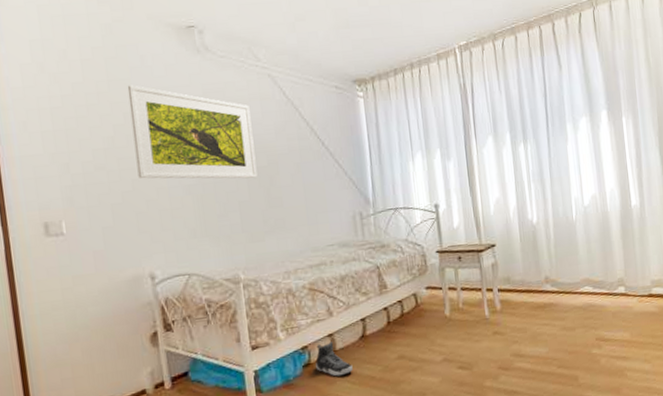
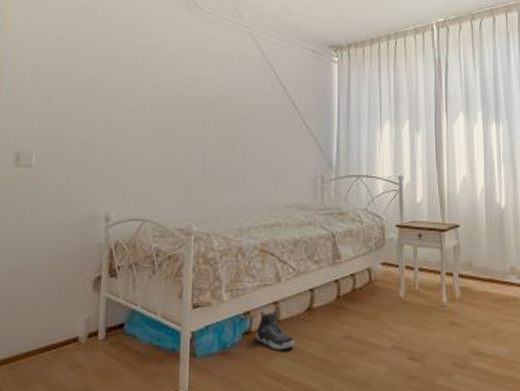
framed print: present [127,85,258,179] -> none [112,32,227,130]

